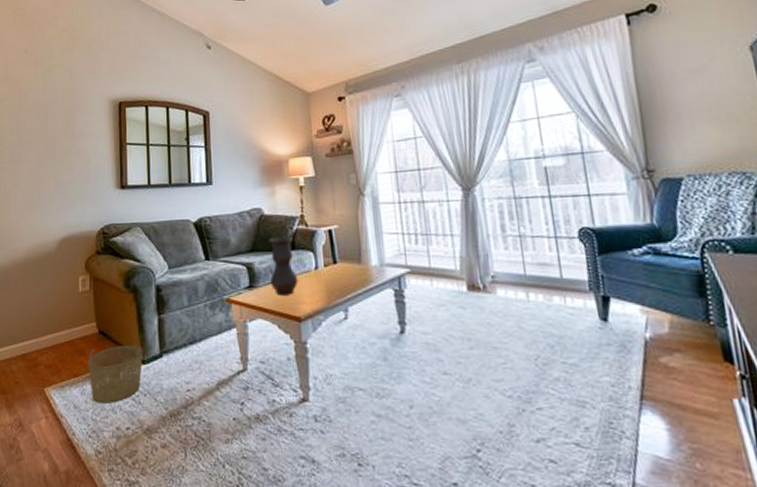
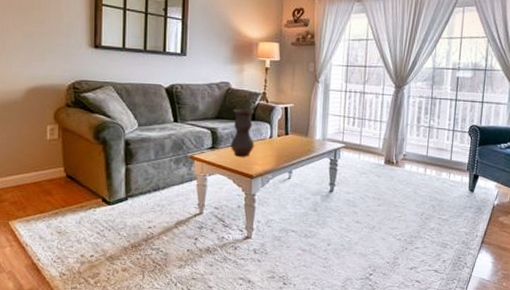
basket: present [88,346,144,403] -> none [54,189,110,236]

